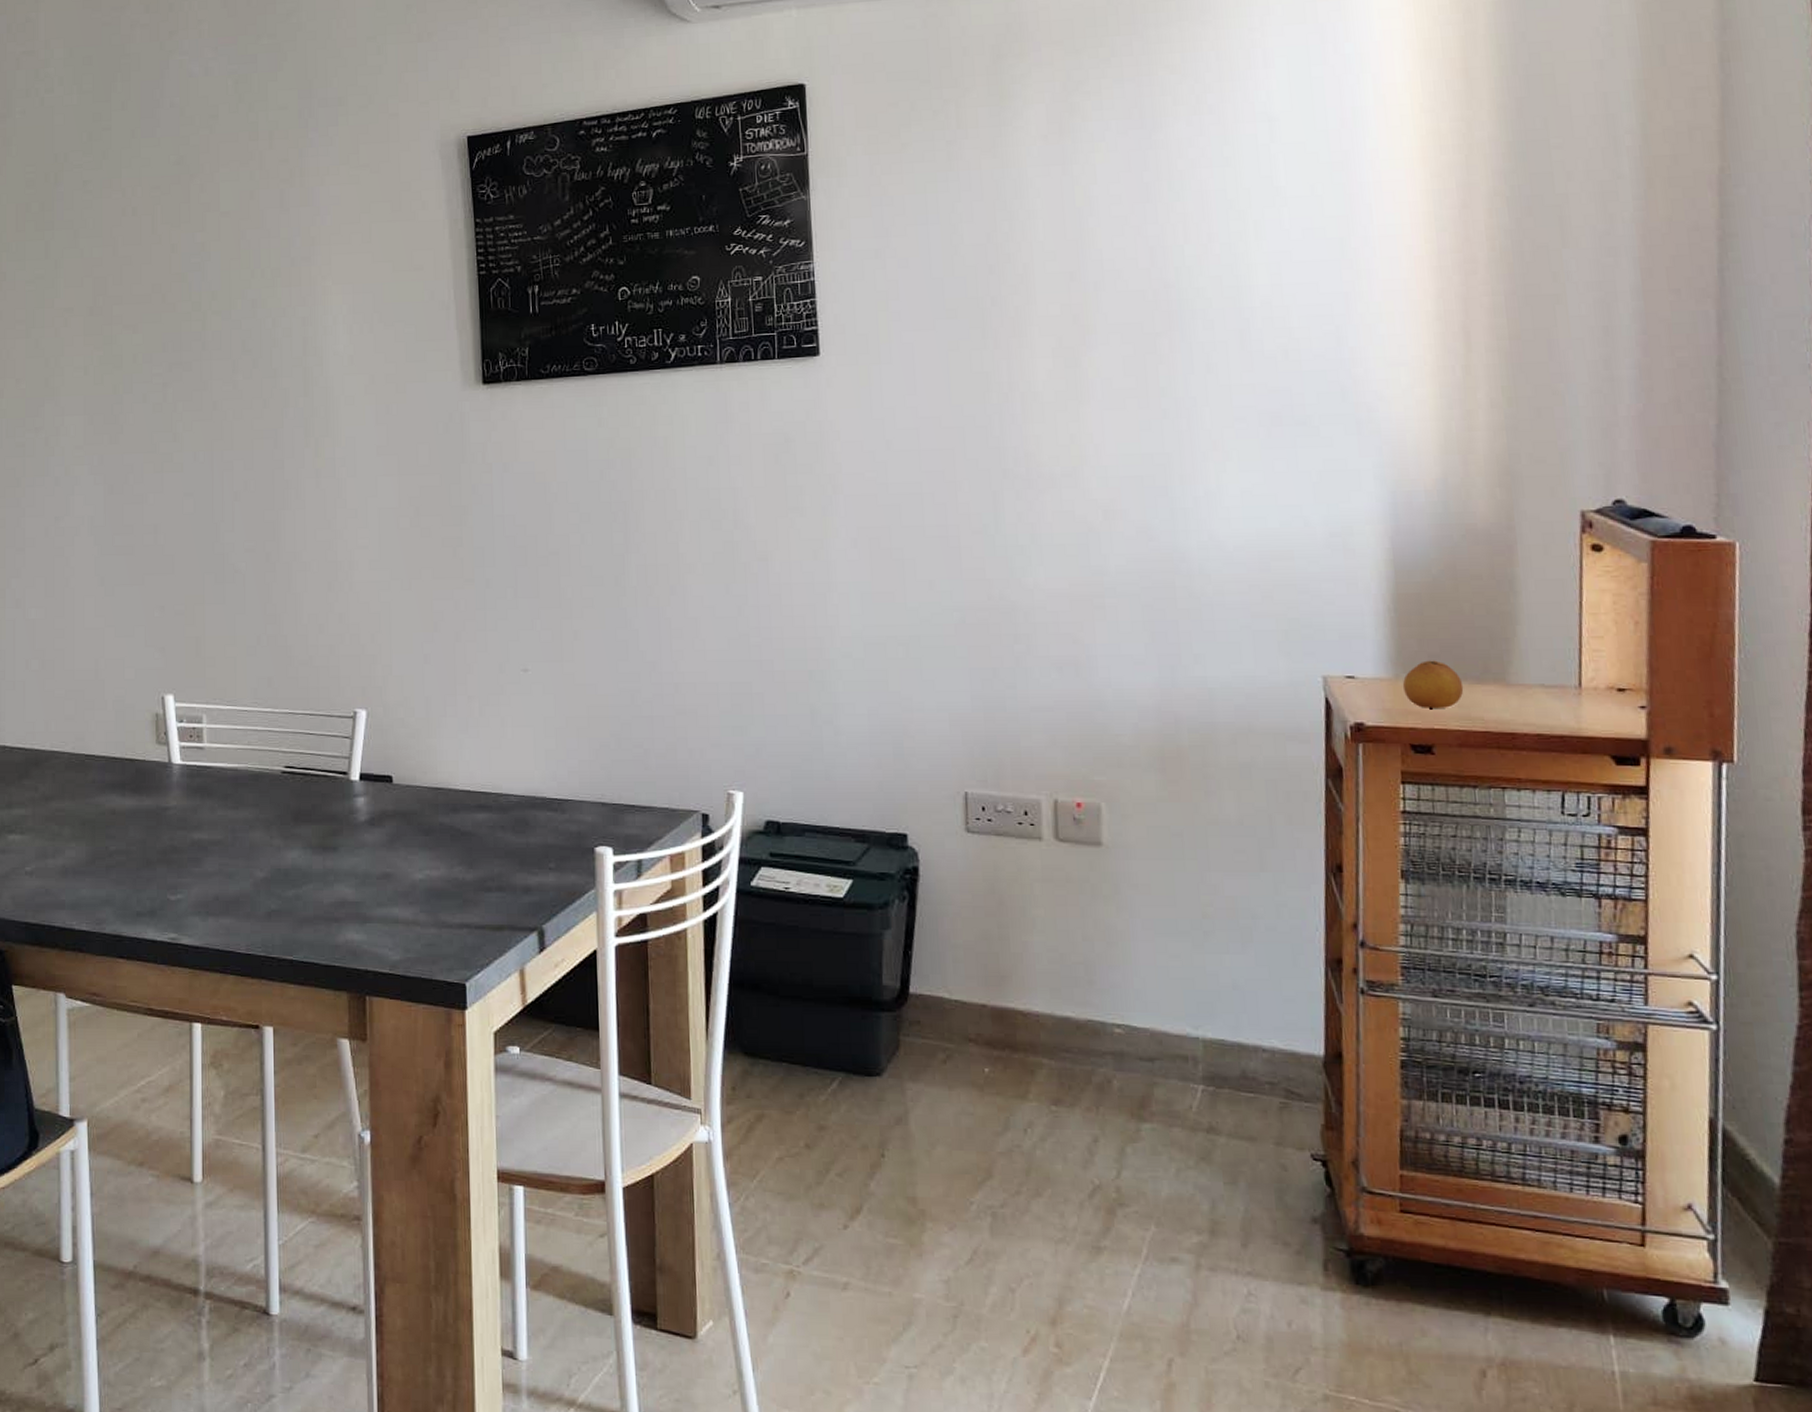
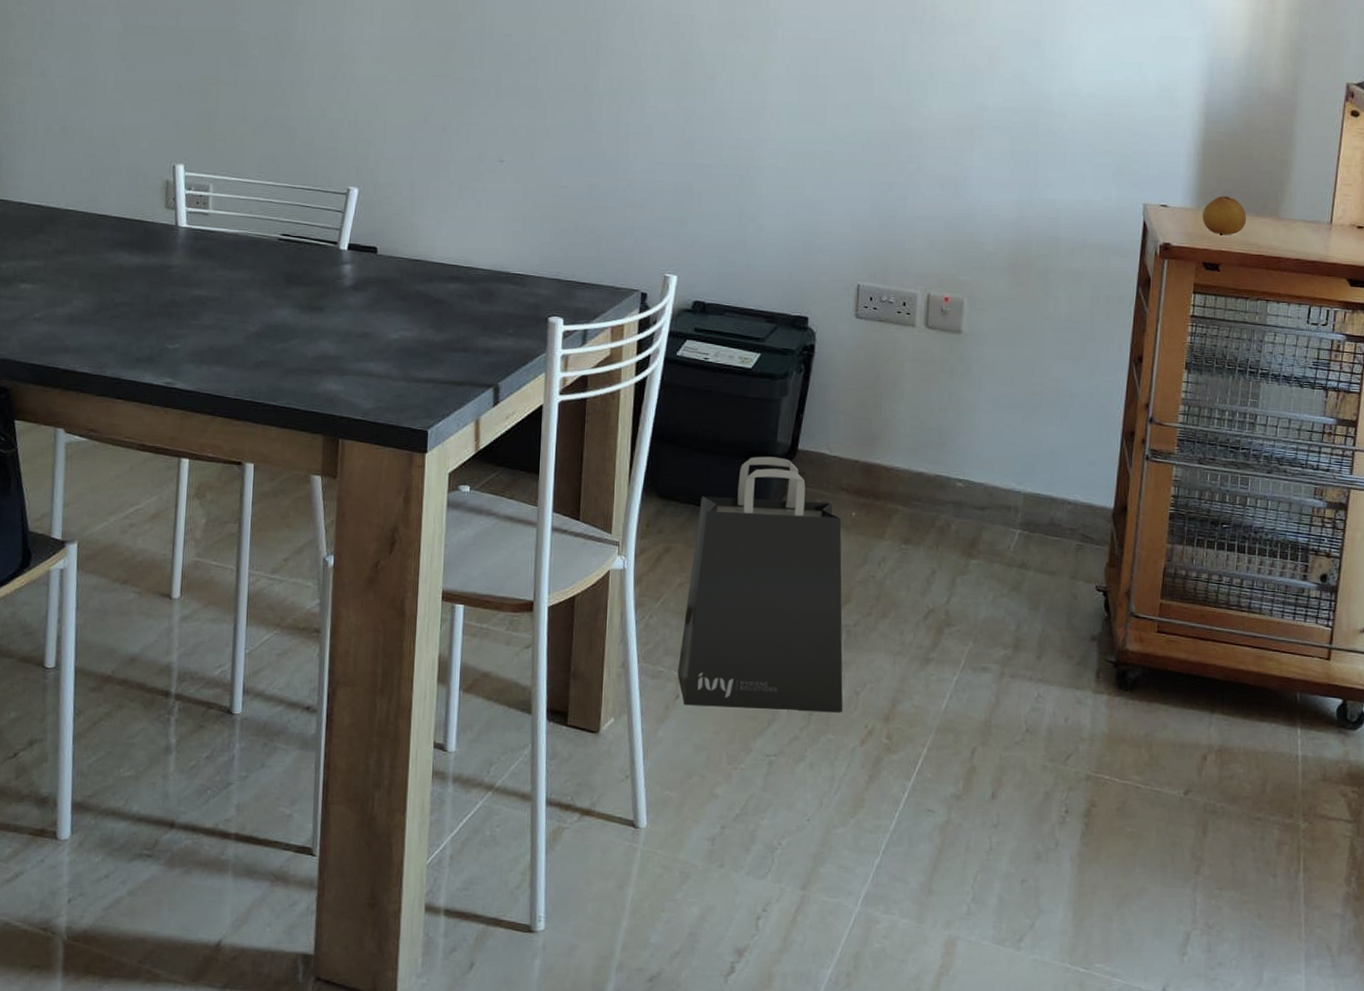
shopping bag: none [785,1002,997,1314] -> present [677,456,843,712]

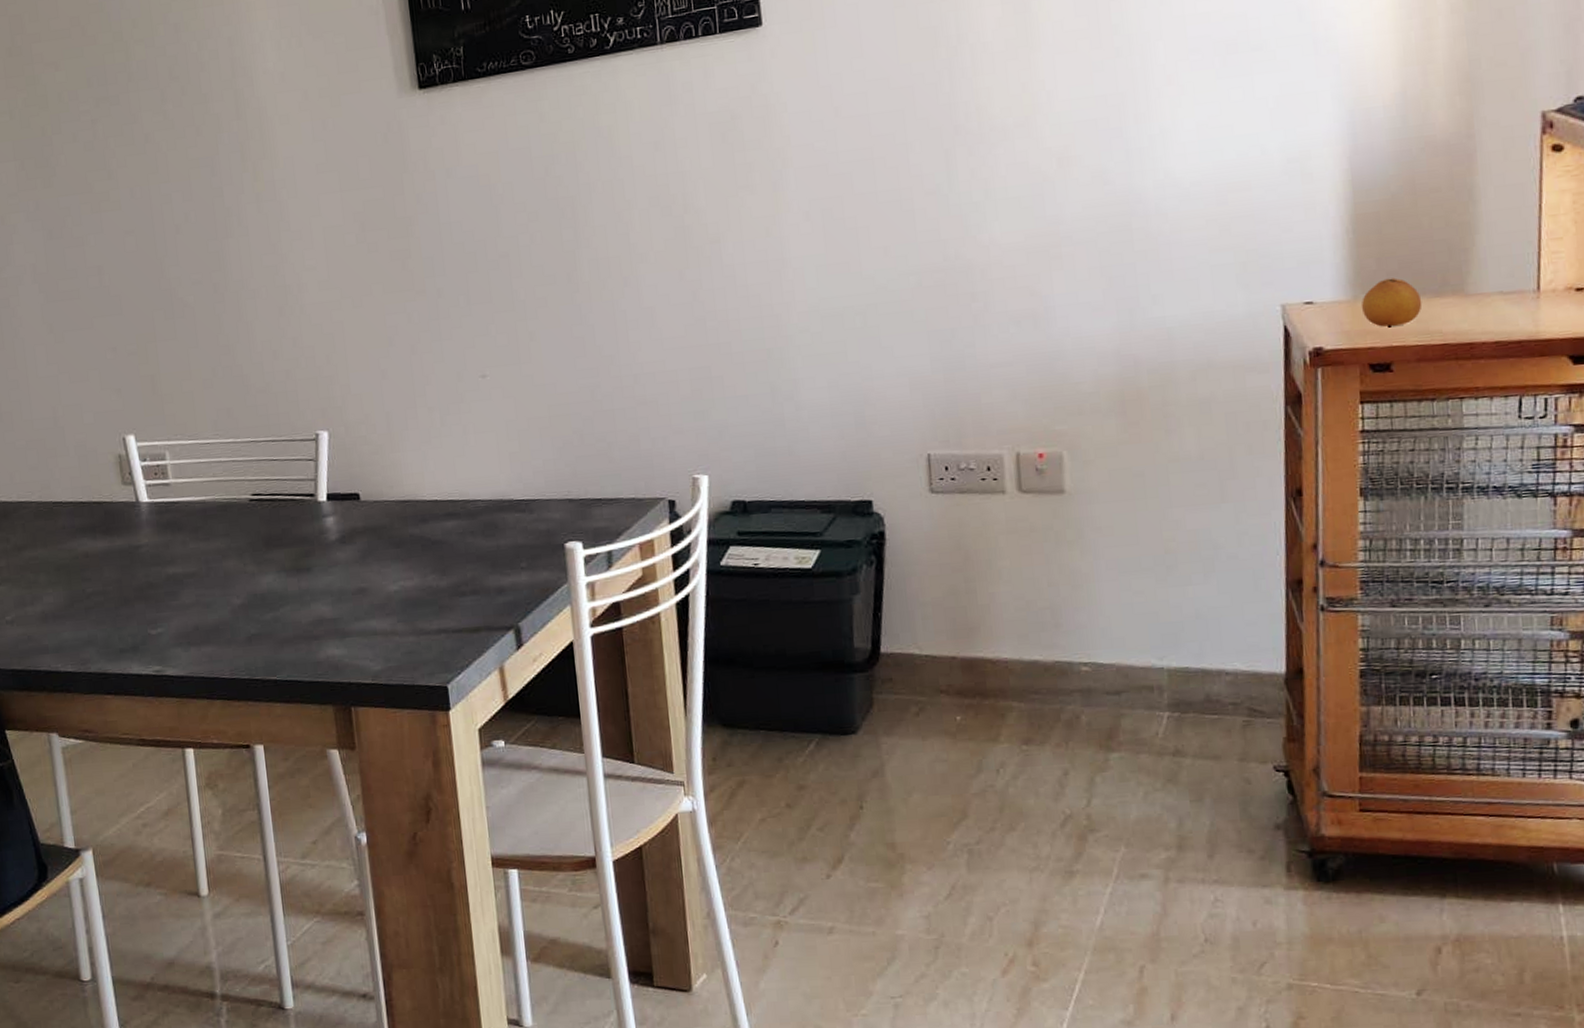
shopping bag: present [677,456,843,712] -> none [772,664,976,951]

